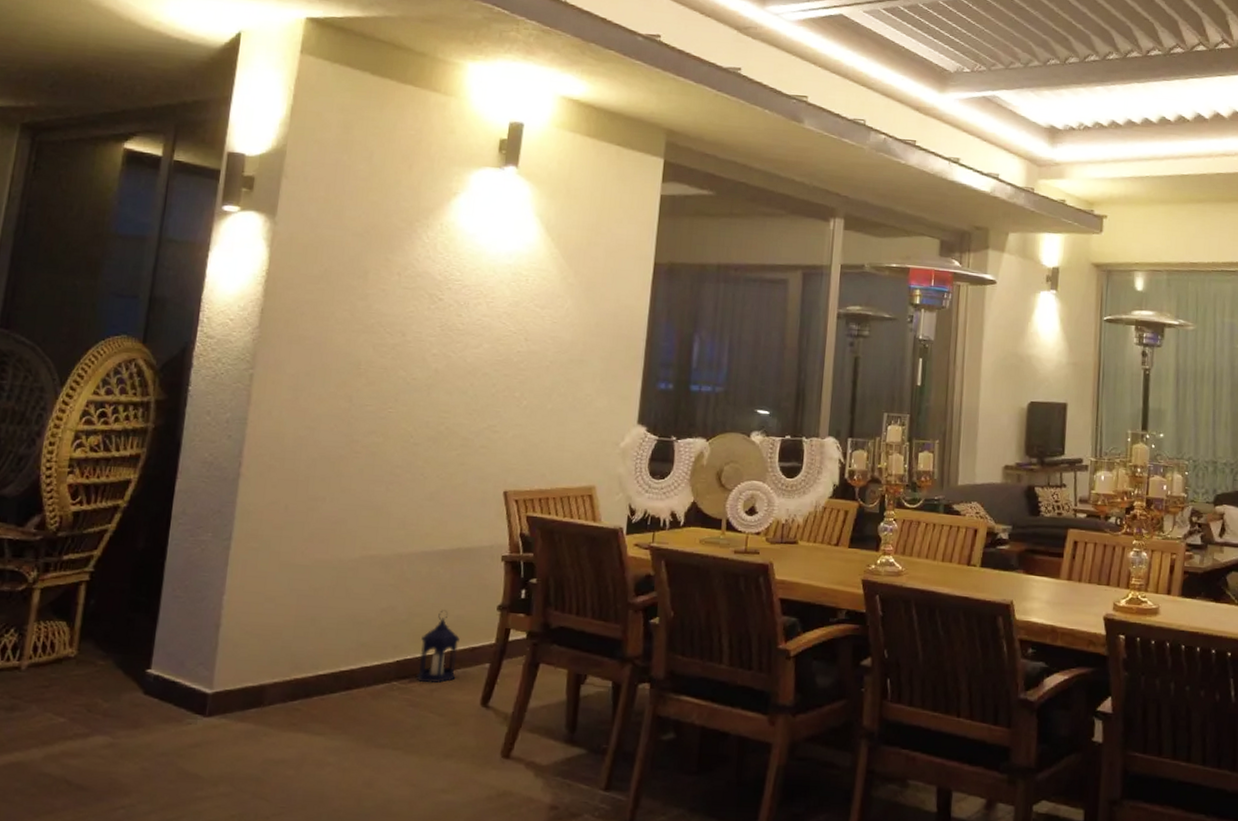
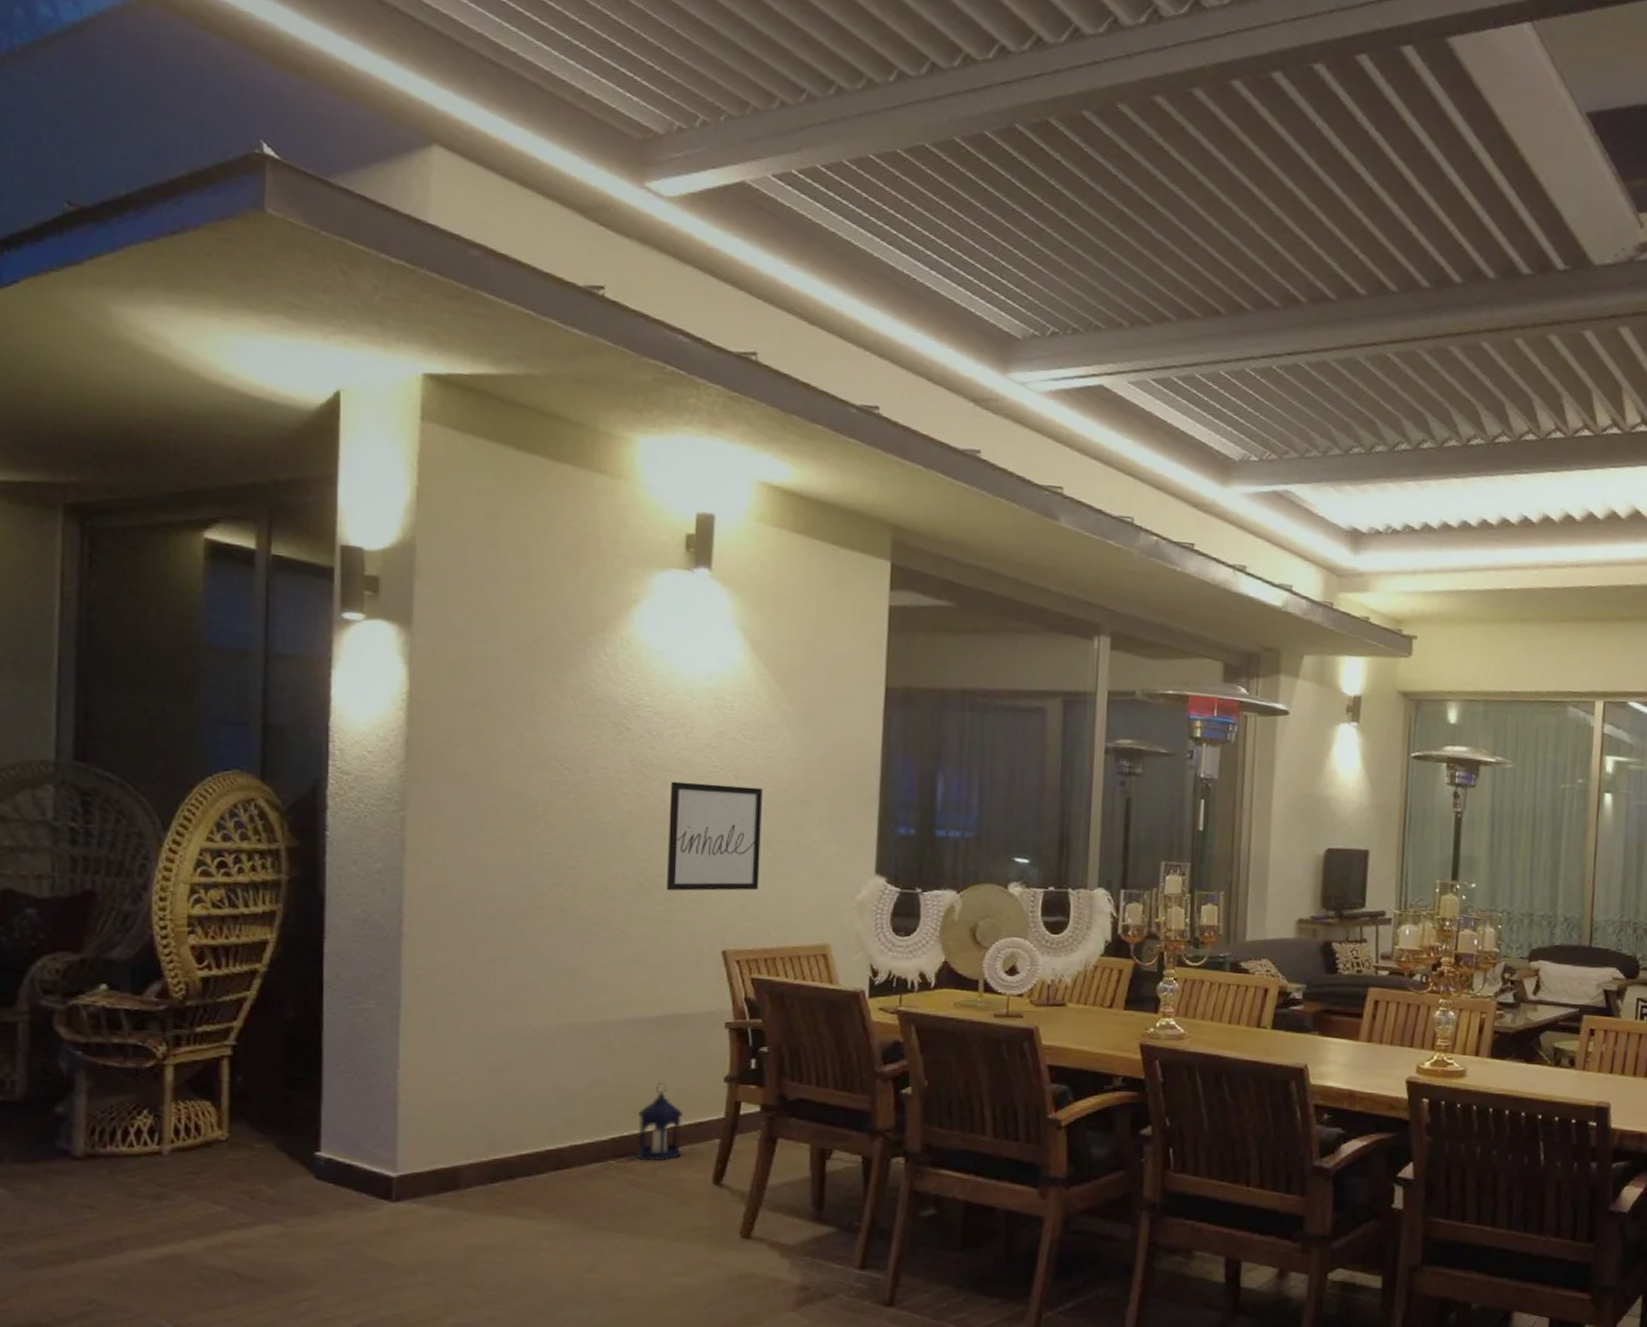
wall art: none [460,343,547,439] -> present [665,781,762,891]

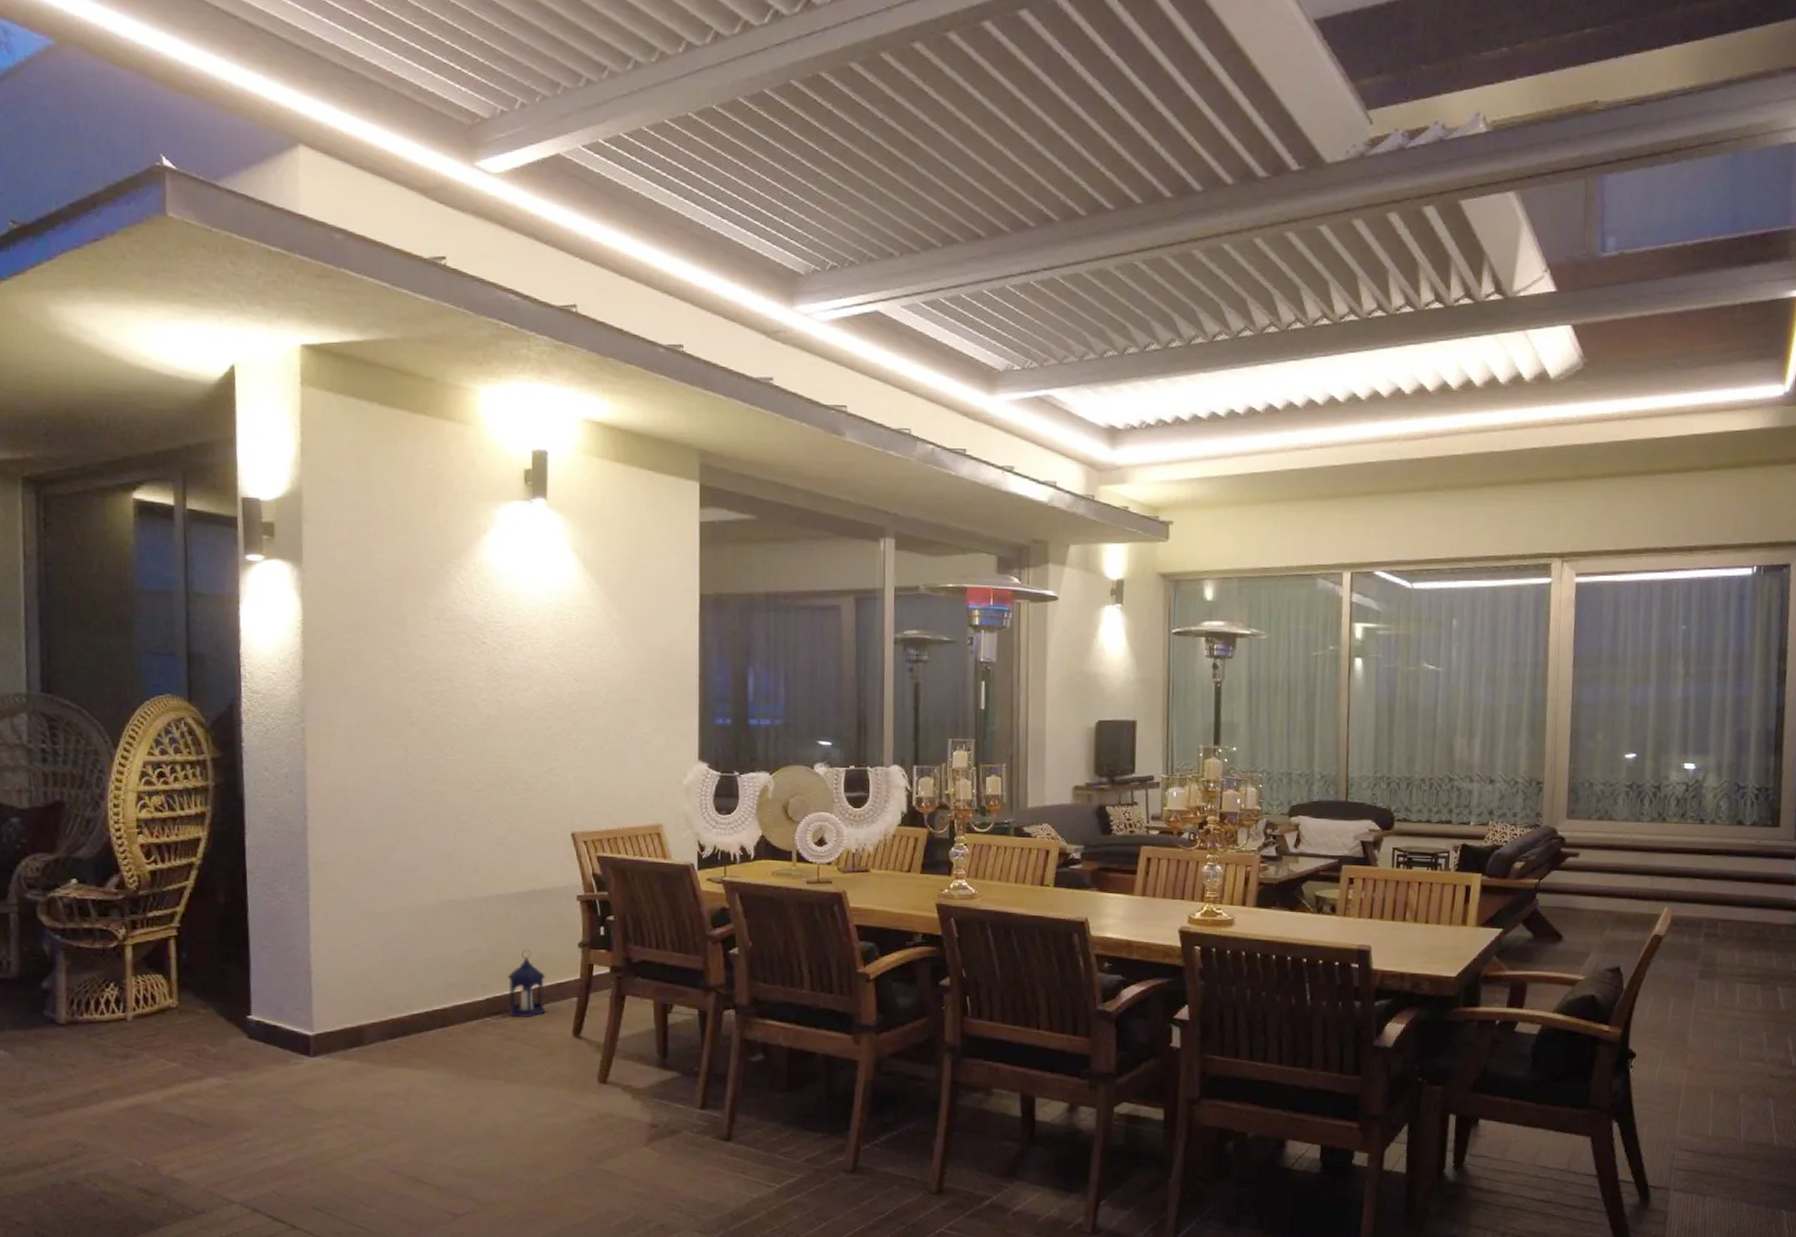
wall art: present [665,781,762,891] -> none [521,686,600,783]

